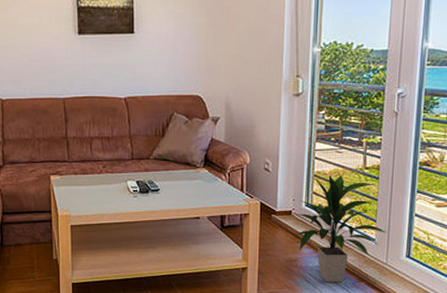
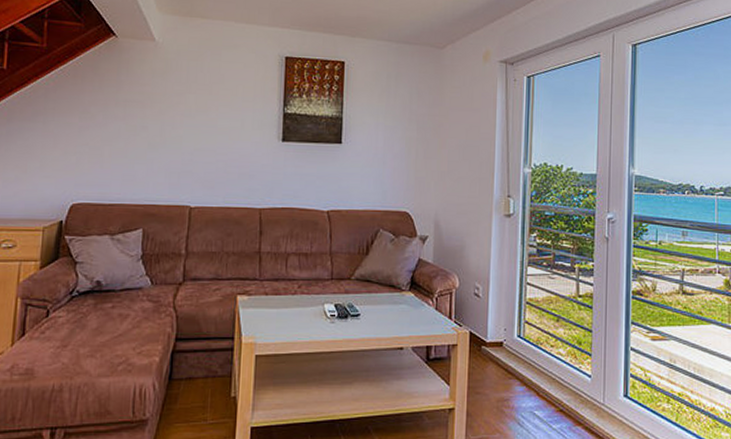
indoor plant: present [295,174,387,283] -> none [506,302,603,427]

